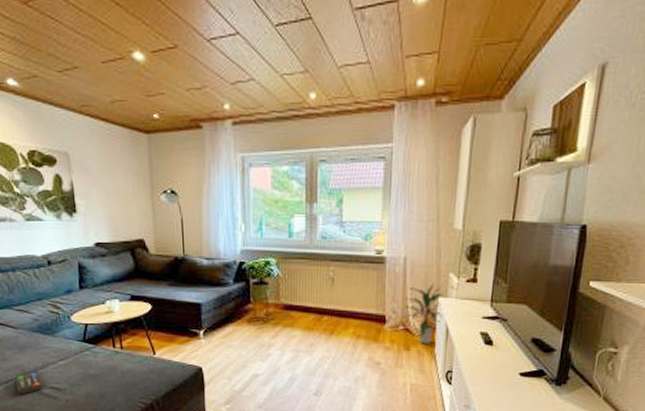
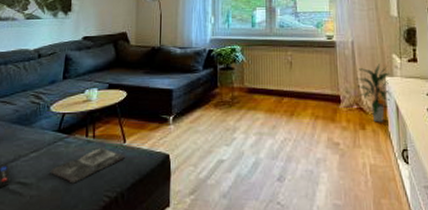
magazine: none [81,359,157,390] -> present [50,148,126,184]

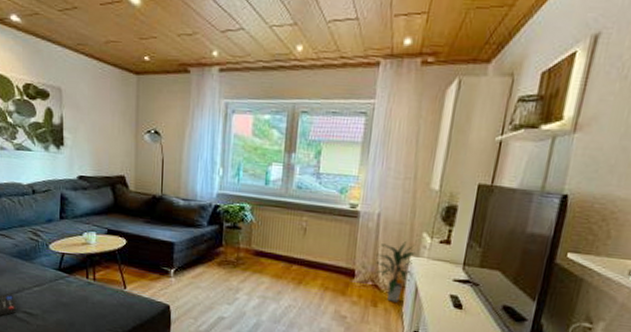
magazine: present [50,148,126,184] -> none [53,290,127,320]

